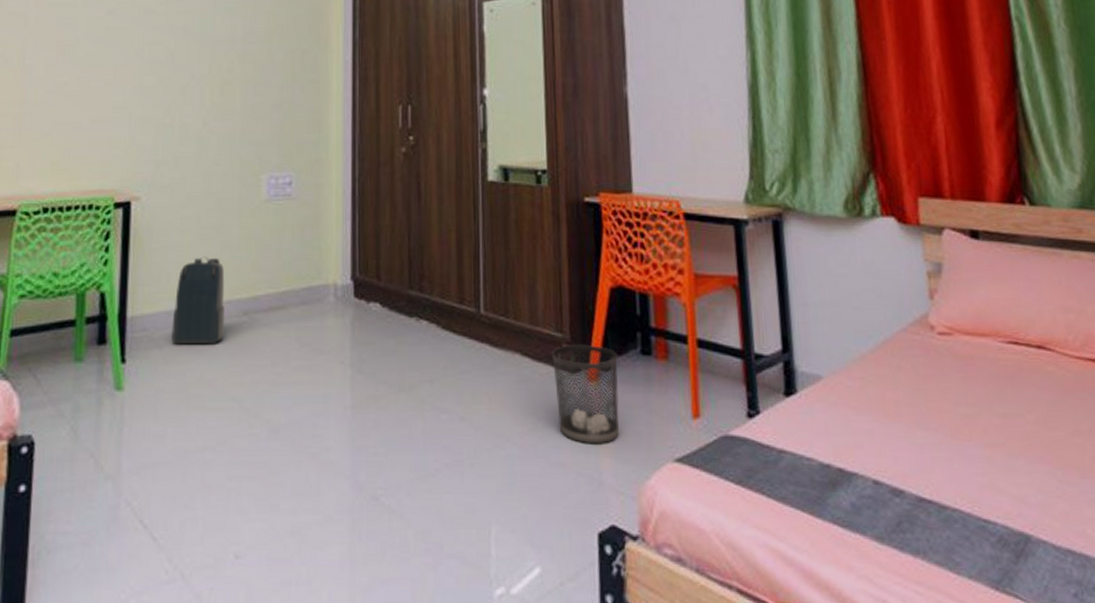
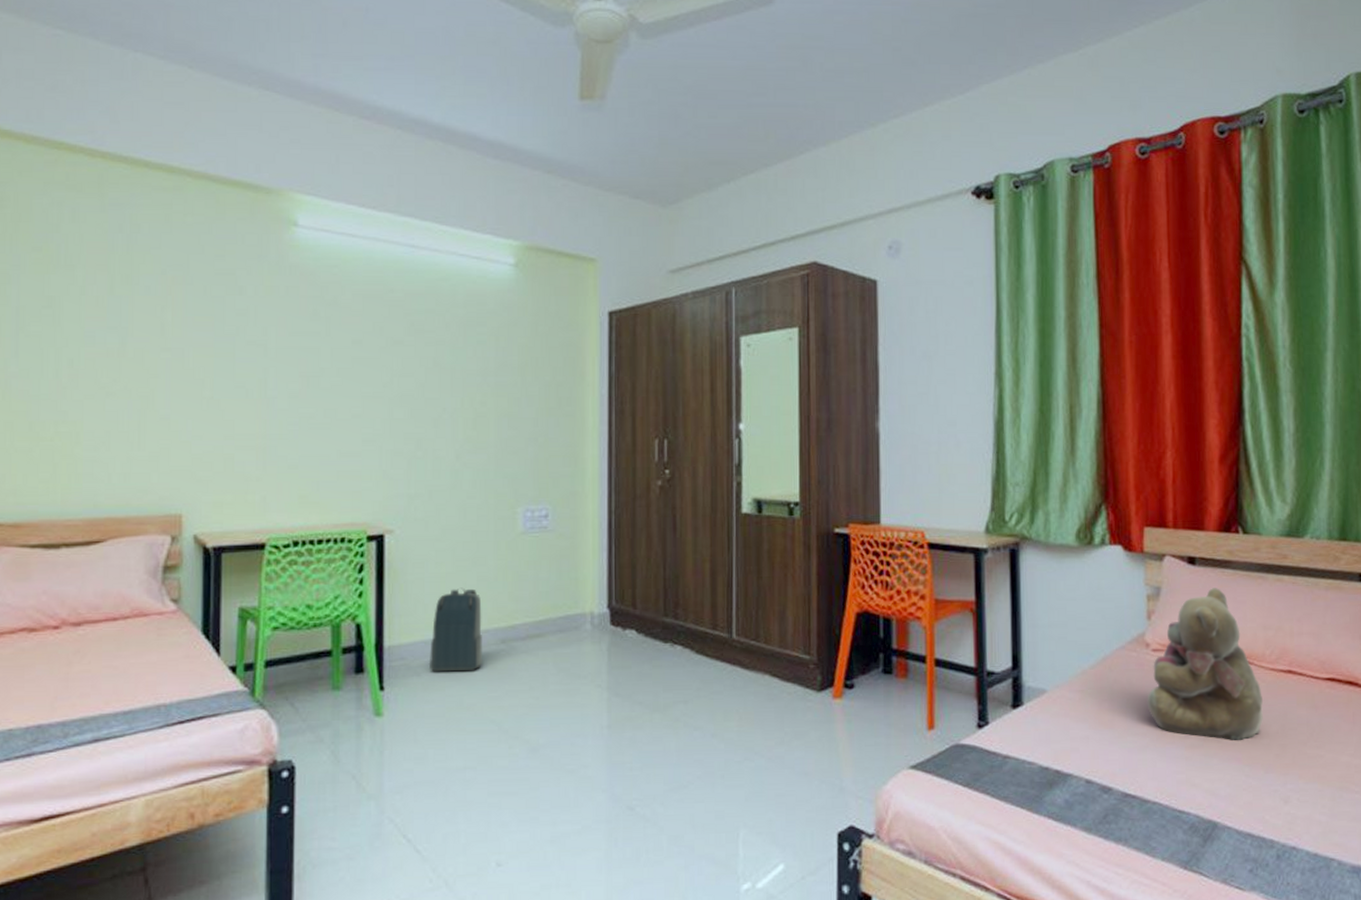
waste bin: present [552,344,620,443] -> none [800,665,861,754]
teddy bear: none [936,265,1073,440] -> present [1147,588,1263,741]

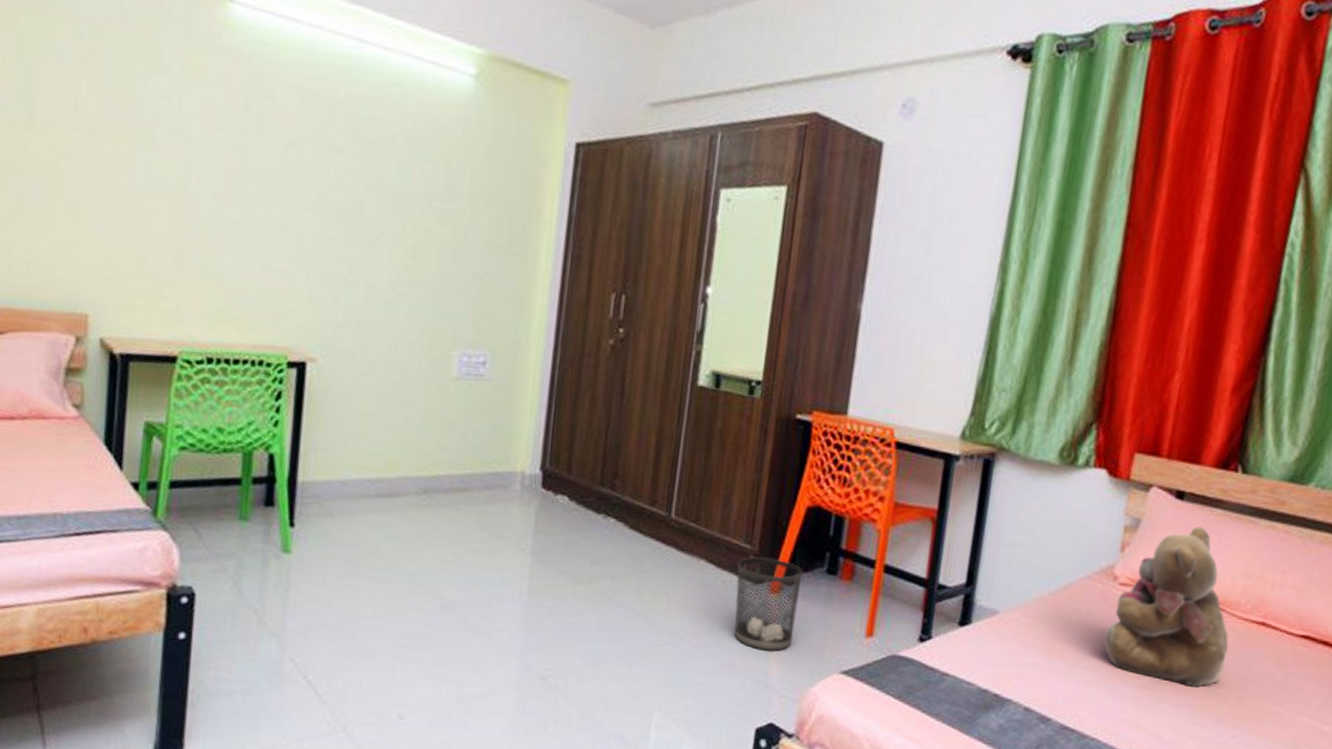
backpack: present [428,587,482,671] -> none [343,429,406,517]
waste bin: none [800,665,861,754] -> present [734,557,803,651]

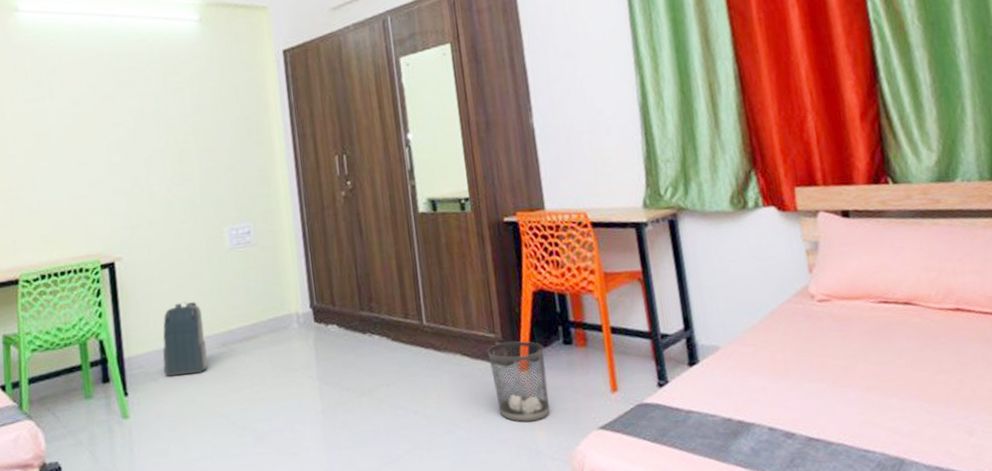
backpack: none [343,429,406,517] -> present [162,301,208,376]
teddy bear: present [1103,526,1229,688] -> none [818,237,937,380]

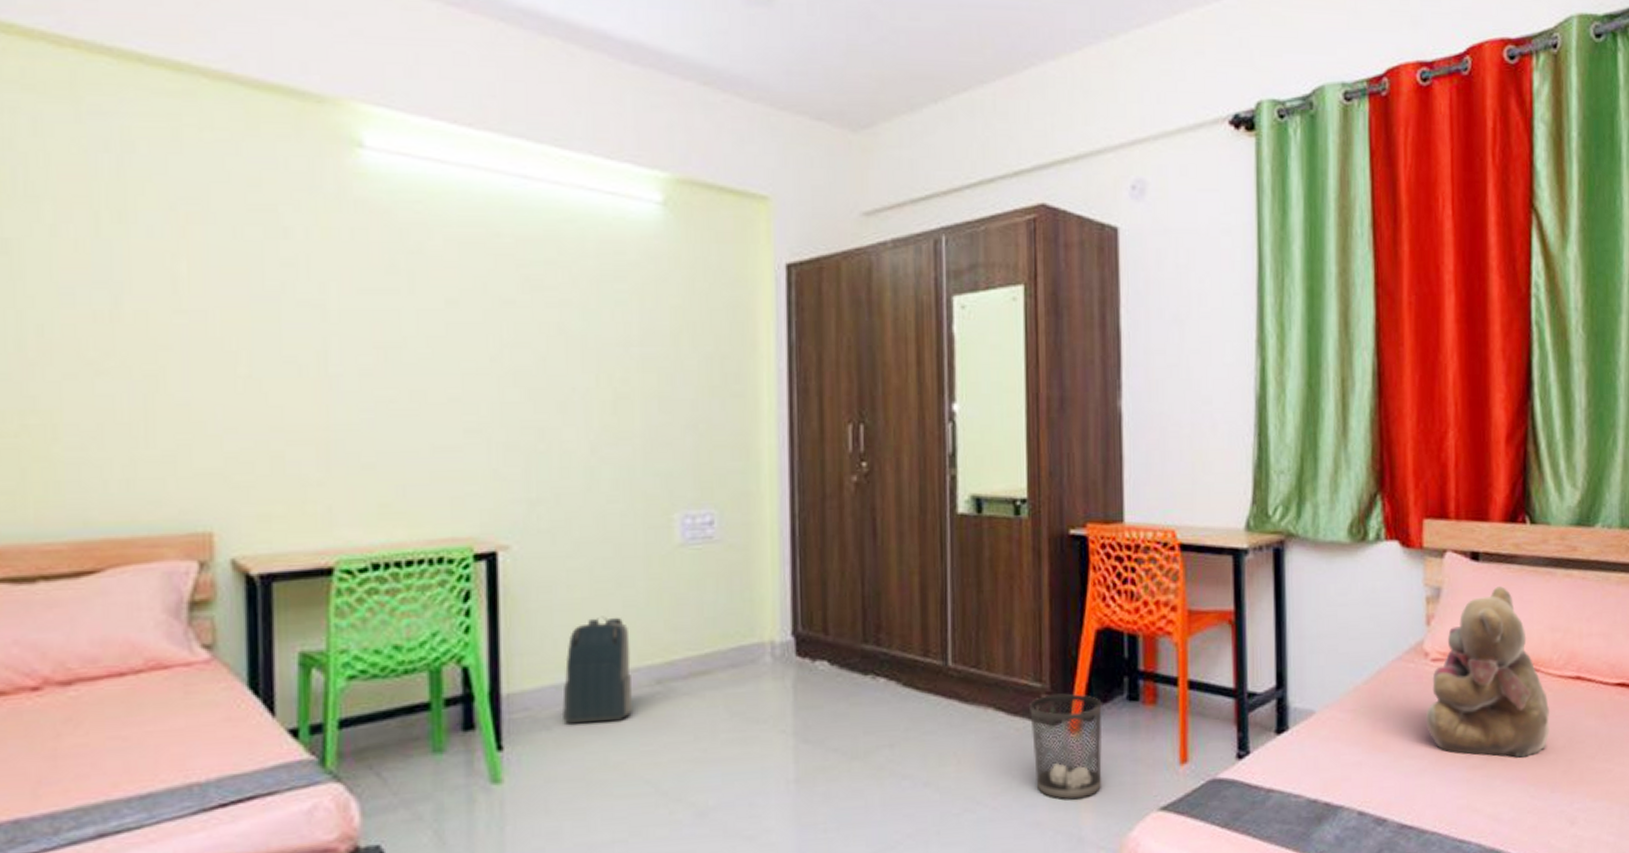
teddy bear: none [818,237,937,380] -> present [1425,586,1550,759]

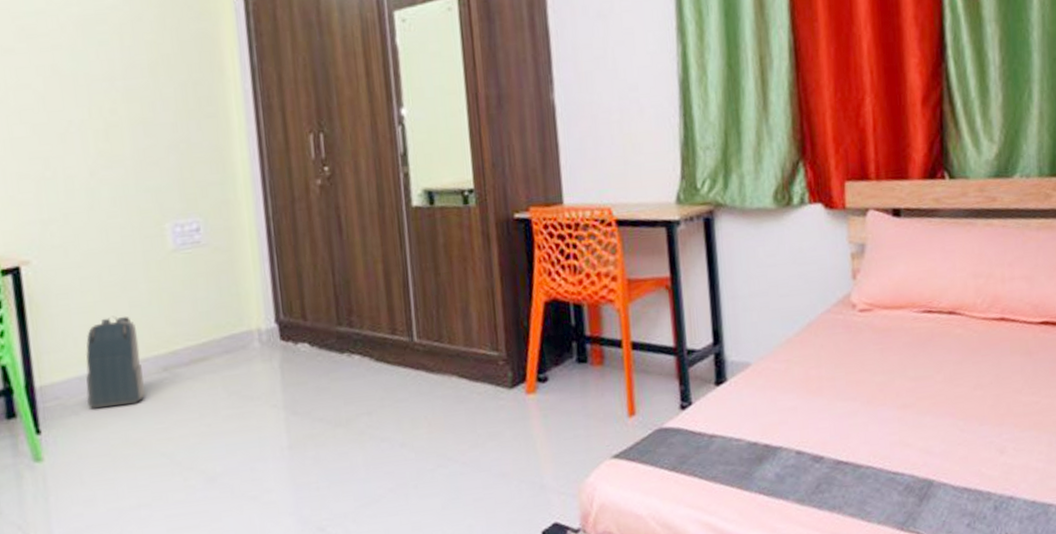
waste bin: present [1030,693,1103,799] -> none [489,359,559,453]
teddy bear: present [1425,586,1550,759] -> none [855,239,976,397]

